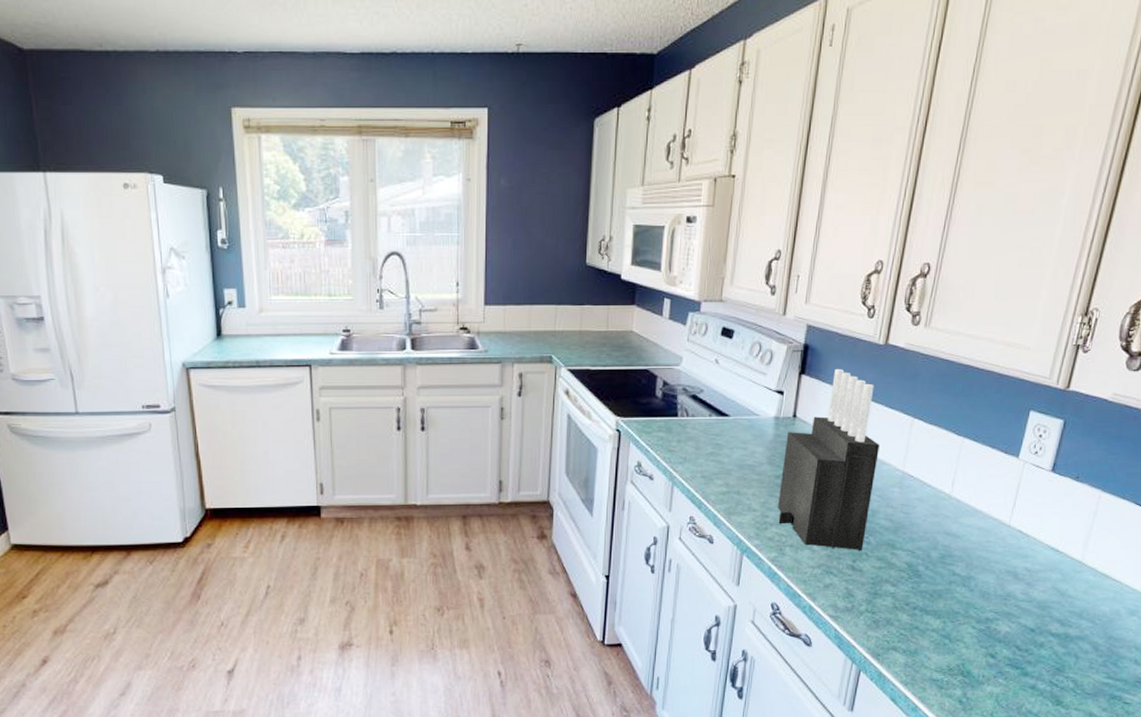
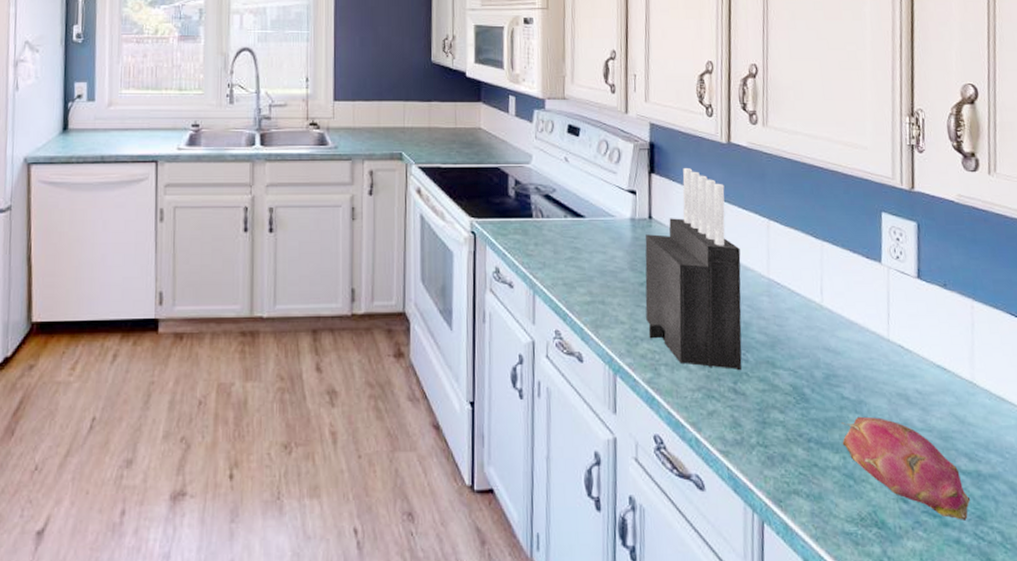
fruit: none [945,589,1054,671] -> present [841,416,971,520]

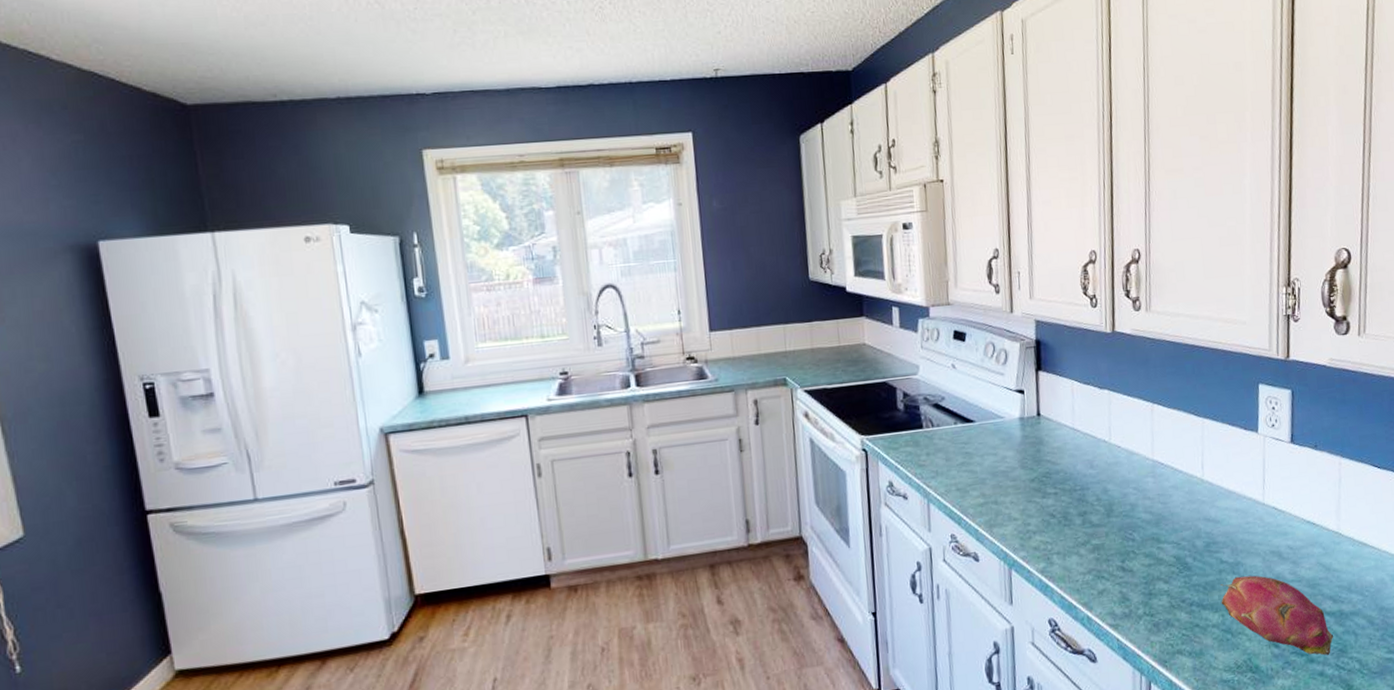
knife block: present [645,168,742,371] -> none [1034,361,1129,551]

